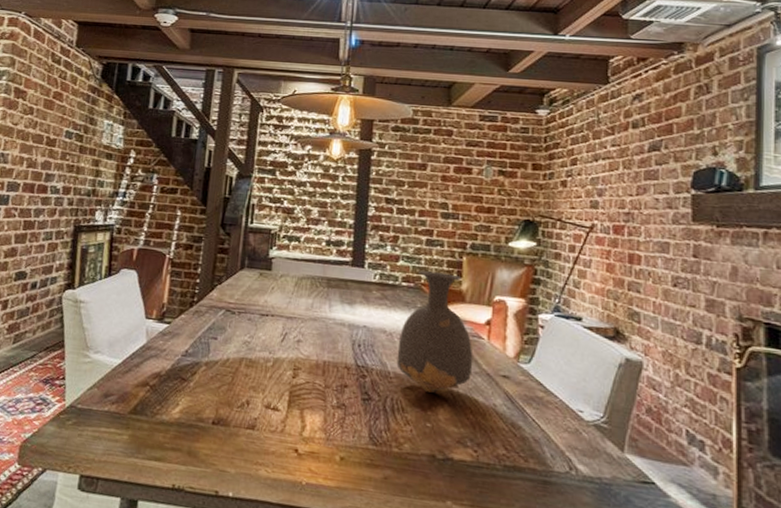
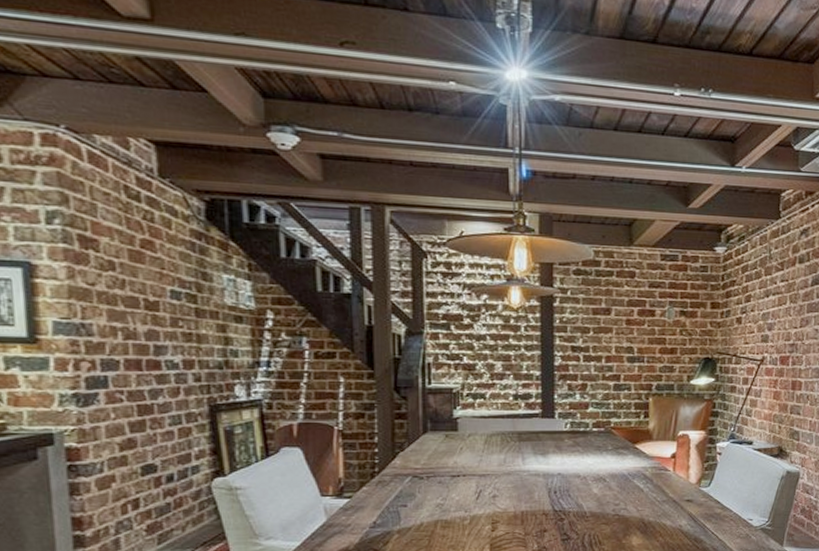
vase: present [396,270,473,394] -> none [592,415,661,525]

